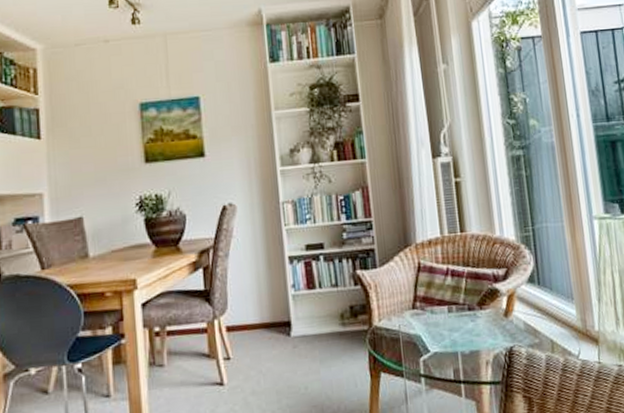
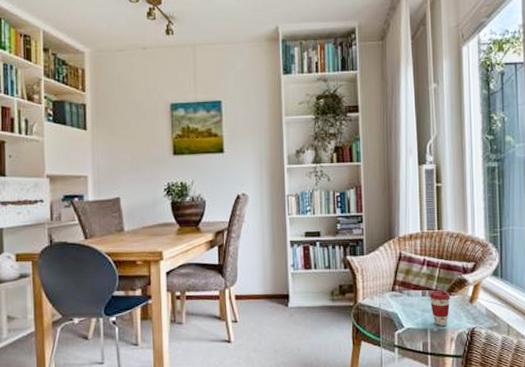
coffee cup: none [456,304,482,348] -> present [429,291,451,327]

